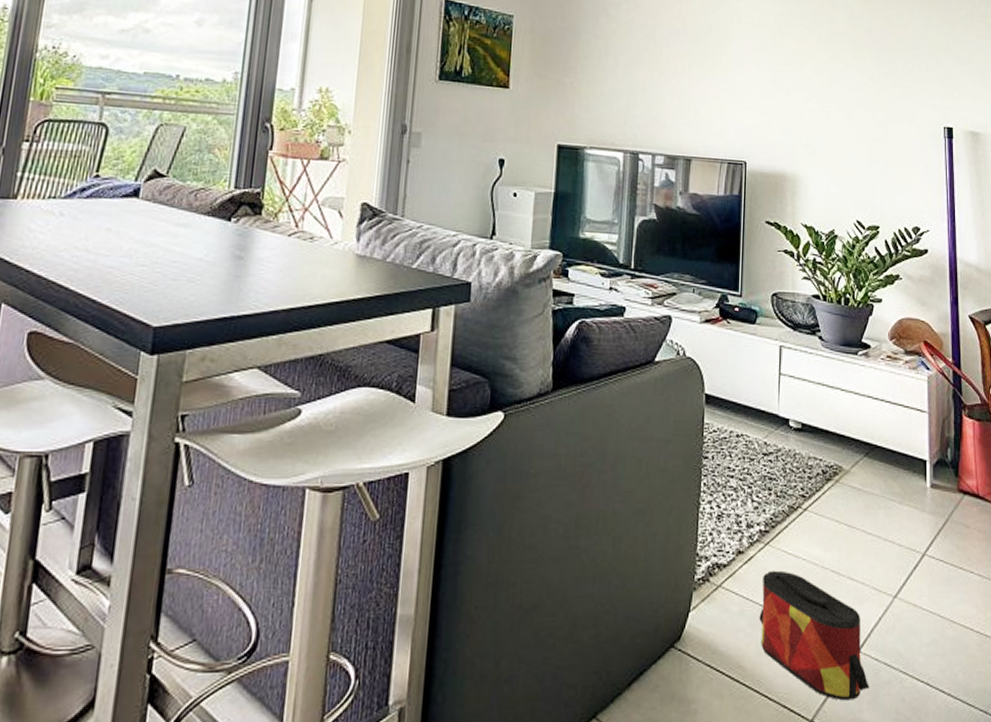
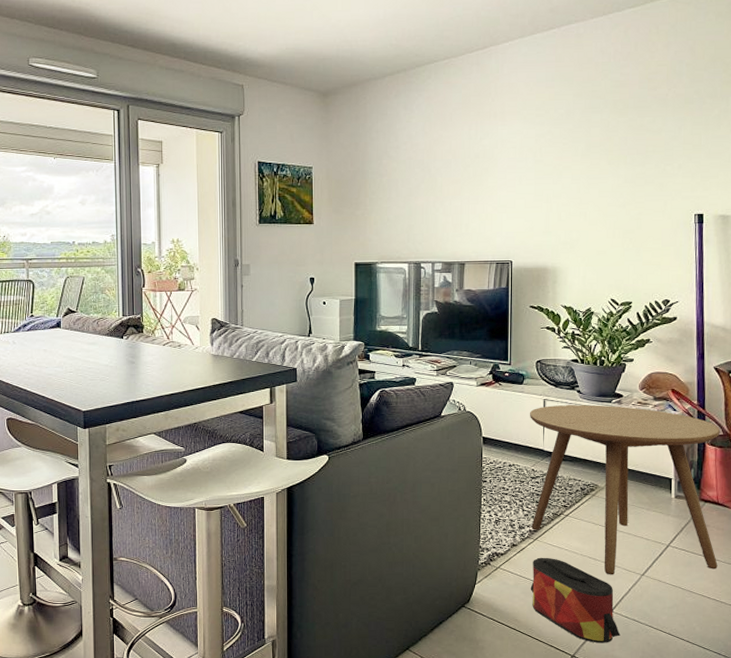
side table: none [762,354,981,597] -> present [530,404,720,575]

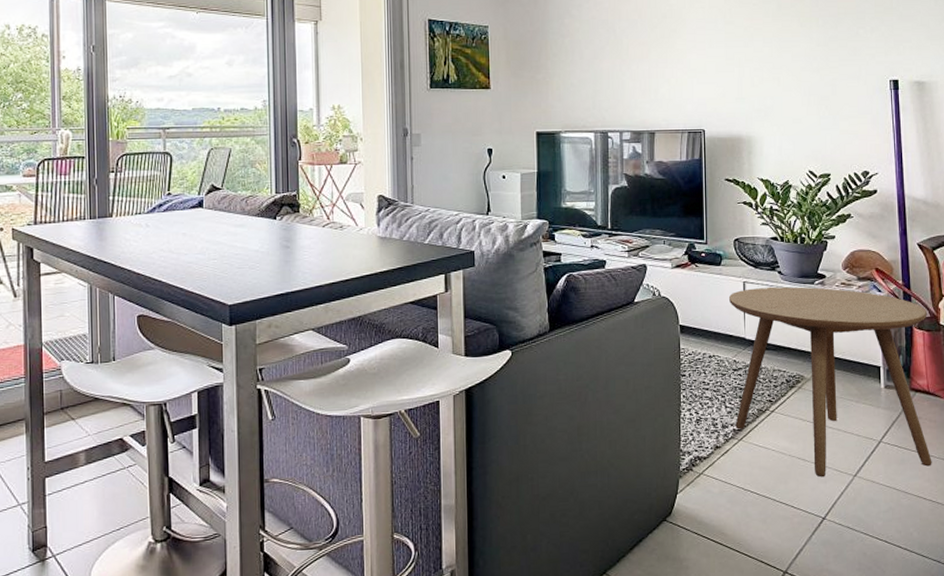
bag: present [530,557,620,643] -> none [736,459,835,556]

